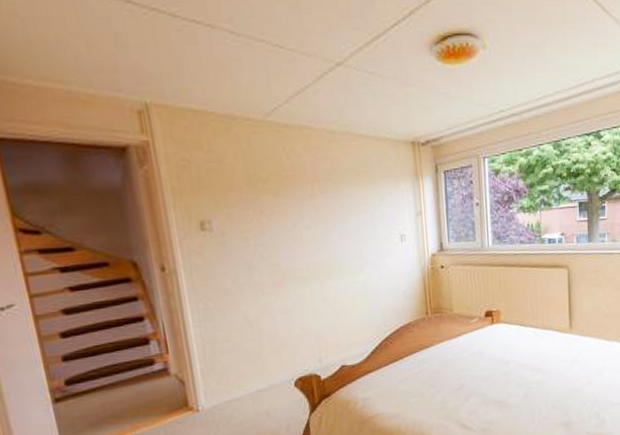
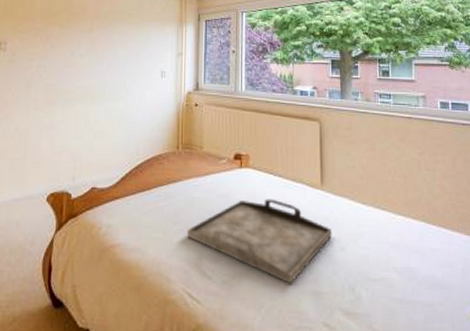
serving tray: none [445,348,580,421] -> present [187,199,332,284]

